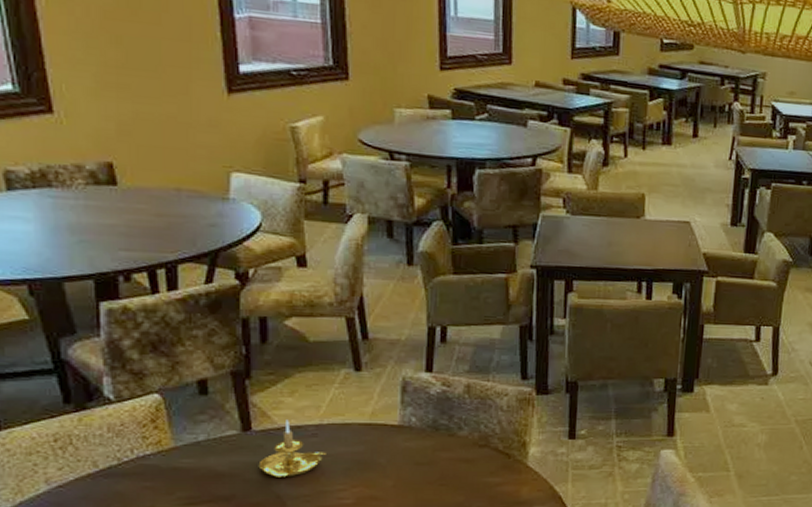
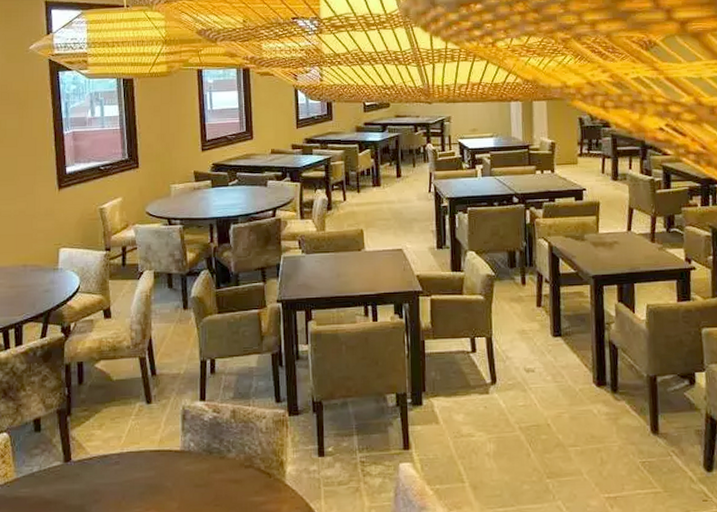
candle holder: present [258,420,326,477] -> none [76,450,126,503]

